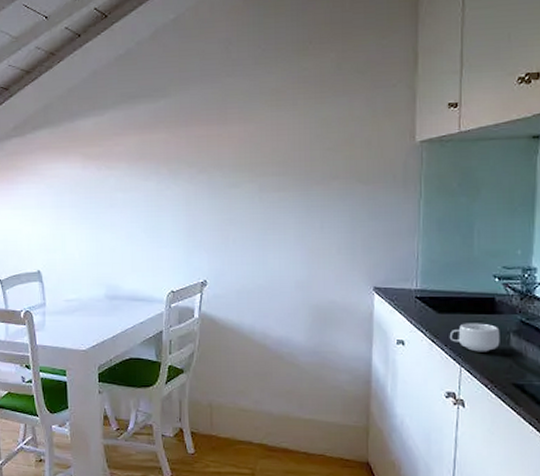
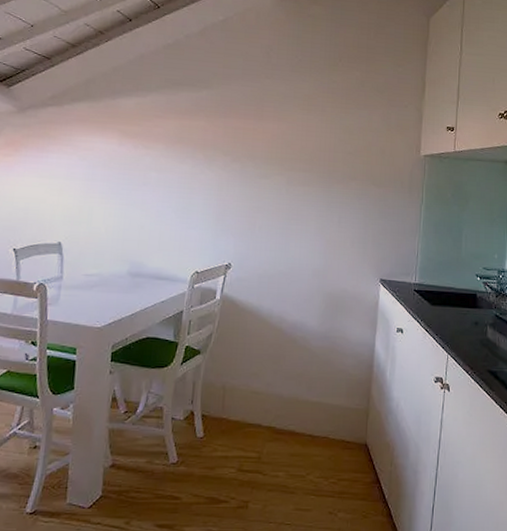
mug: present [449,323,500,352] -> none [440,315,480,342]

